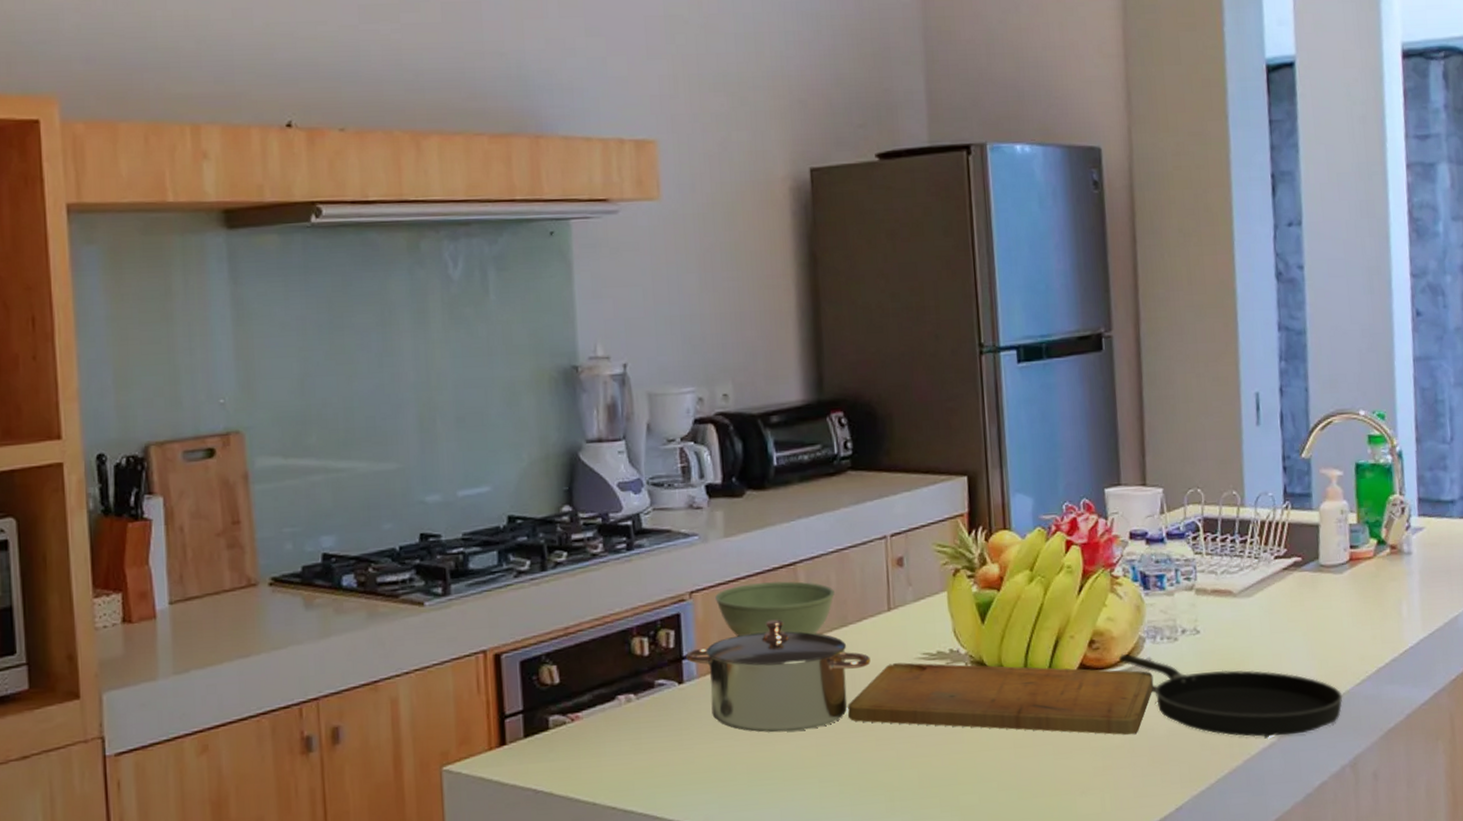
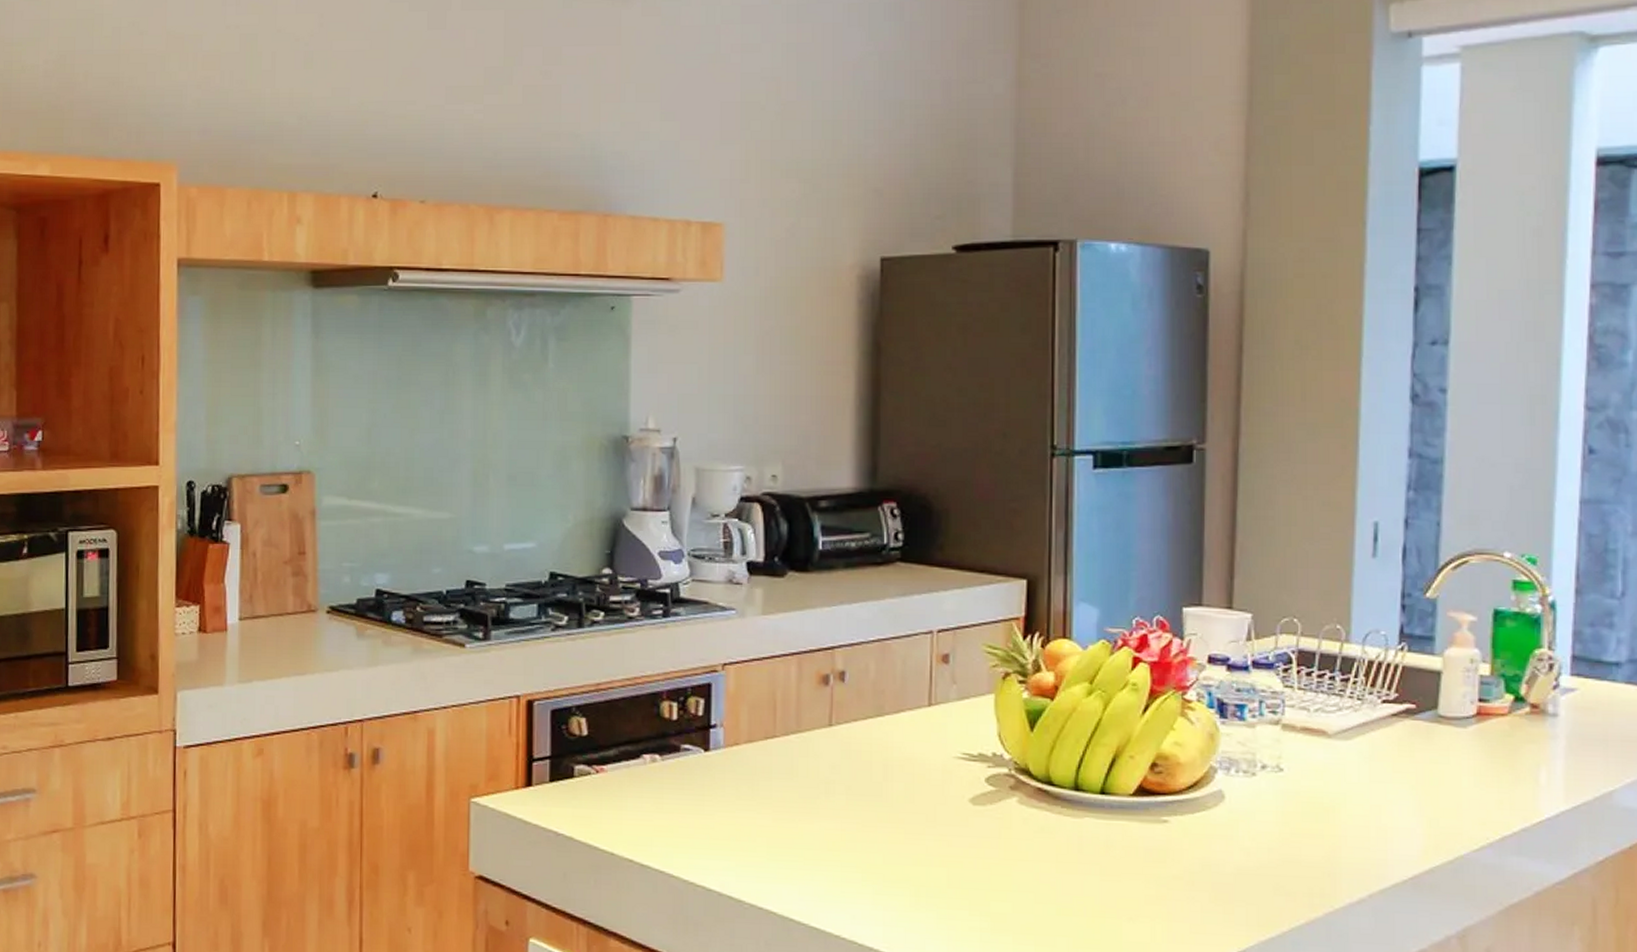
cooking pot: present [686,619,871,733] -> none [714,700,905,813]
bowl: present [715,581,834,637] -> none [748,663,872,720]
cutting board: present [848,662,1154,735] -> none [877,758,1223,868]
frying pan: present [1118,653,1343,737] -> none [1184,781,1455,894]

